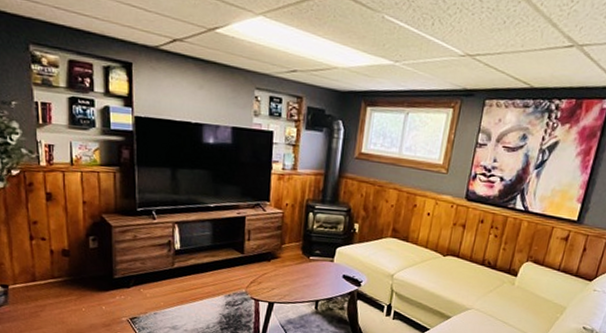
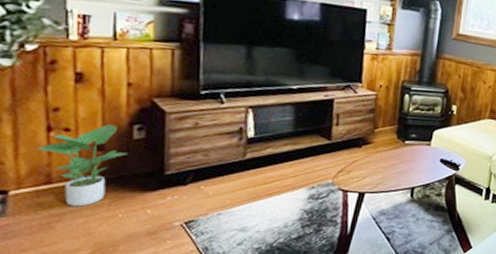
potted plant: none [24,235,87,301] -> present [37,124,128,207]

